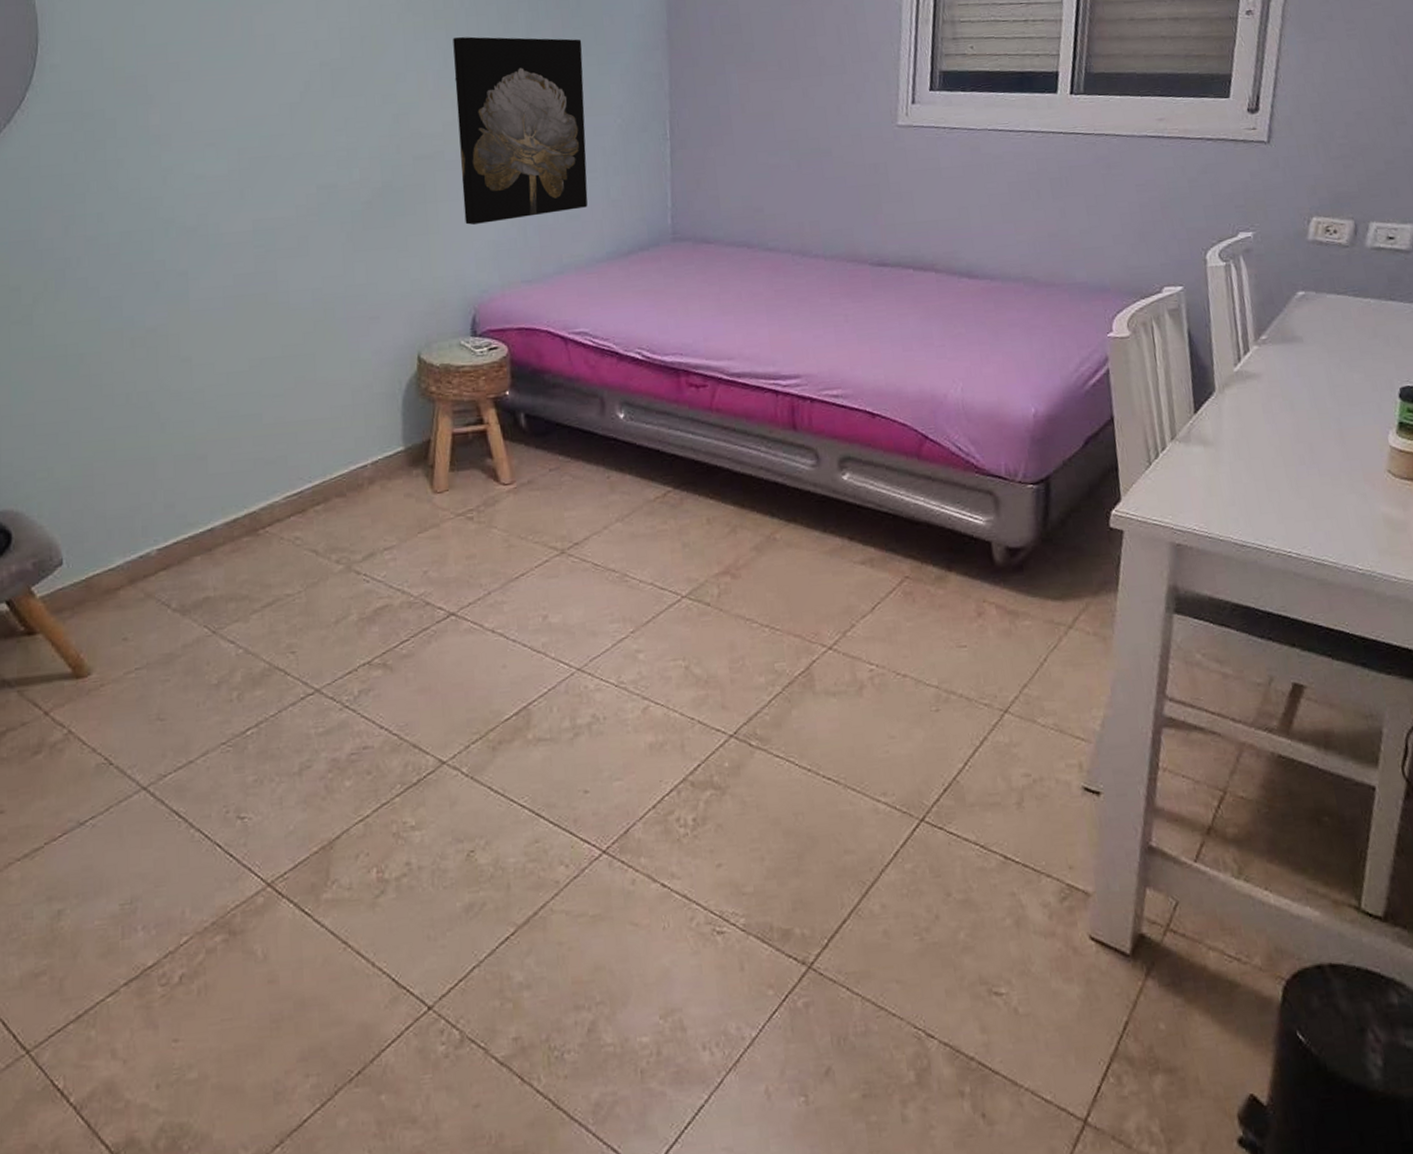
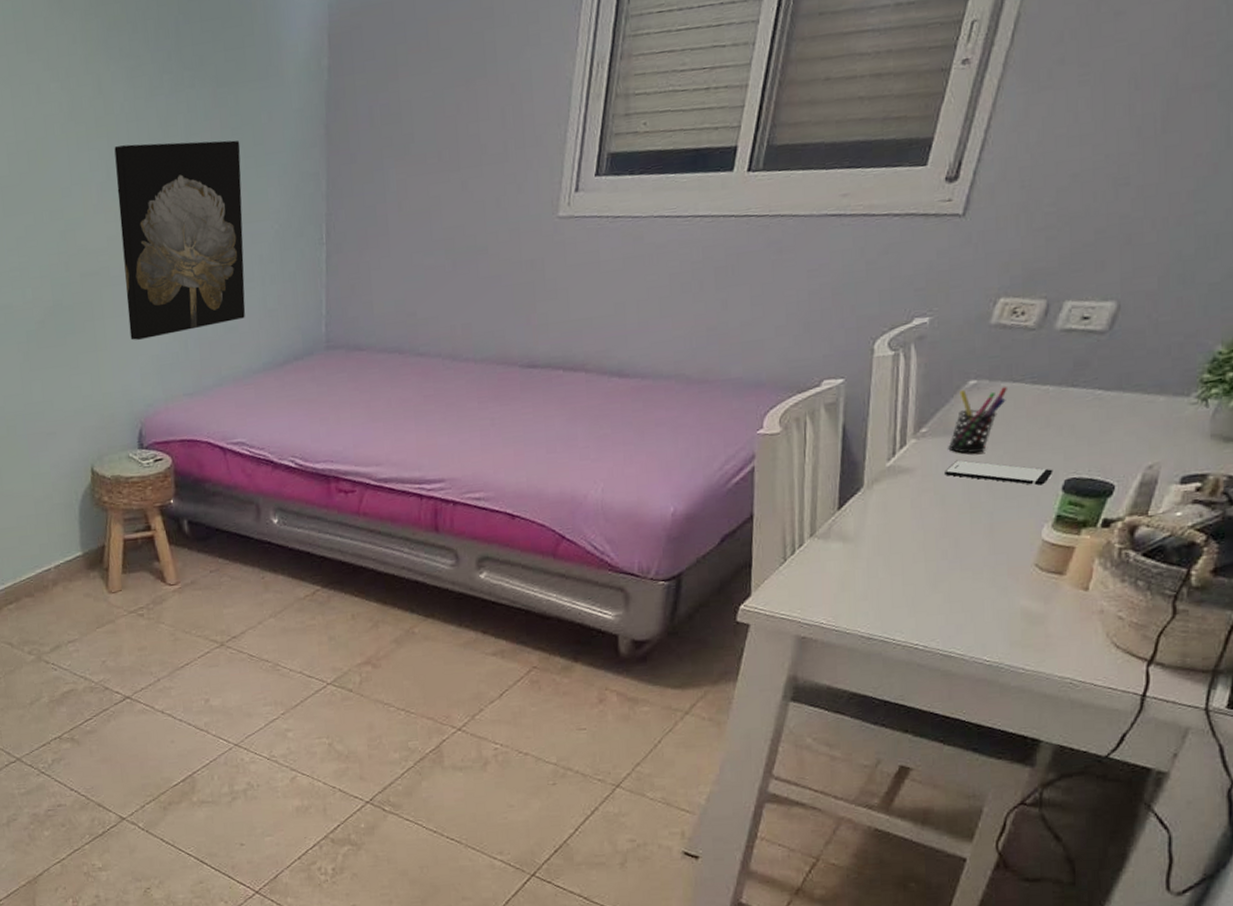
pen holder: none [1288,299,1334,361] -> present [948,387,1007,454]
smartphone: none [1289,366,1388,393] -> present [944,459,1053,486]

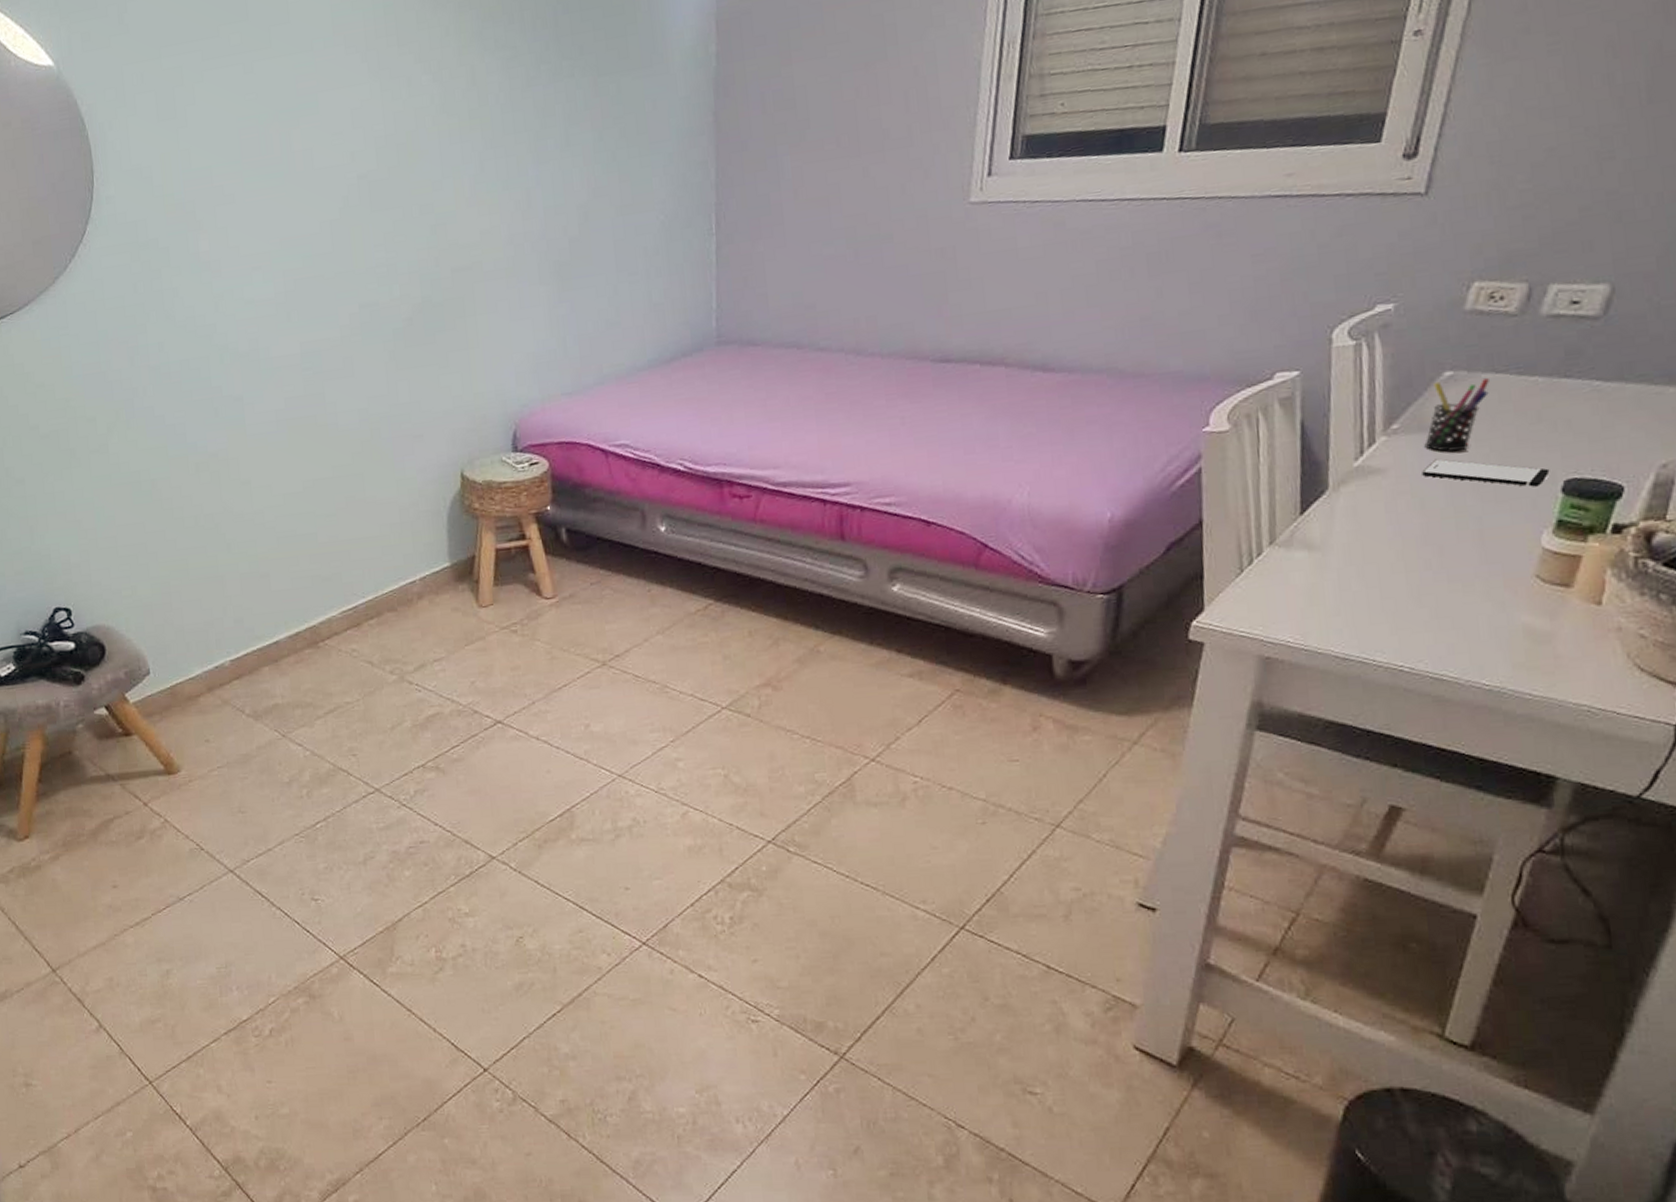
wall art: present [114,140,246,341] -> none [488,129,629,338]

